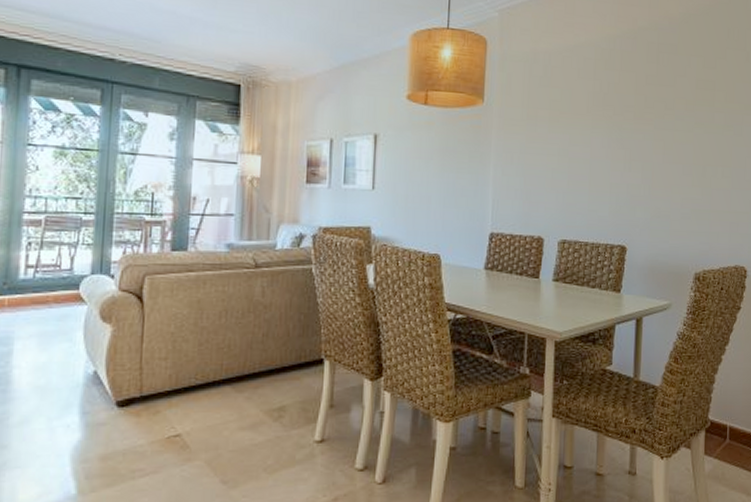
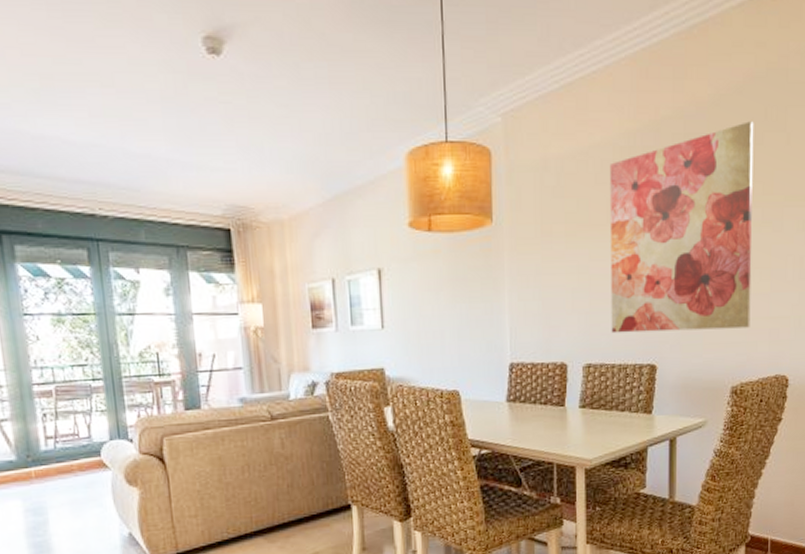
wall art: none [586,38,719,219] -> present [609,121,754,334]

